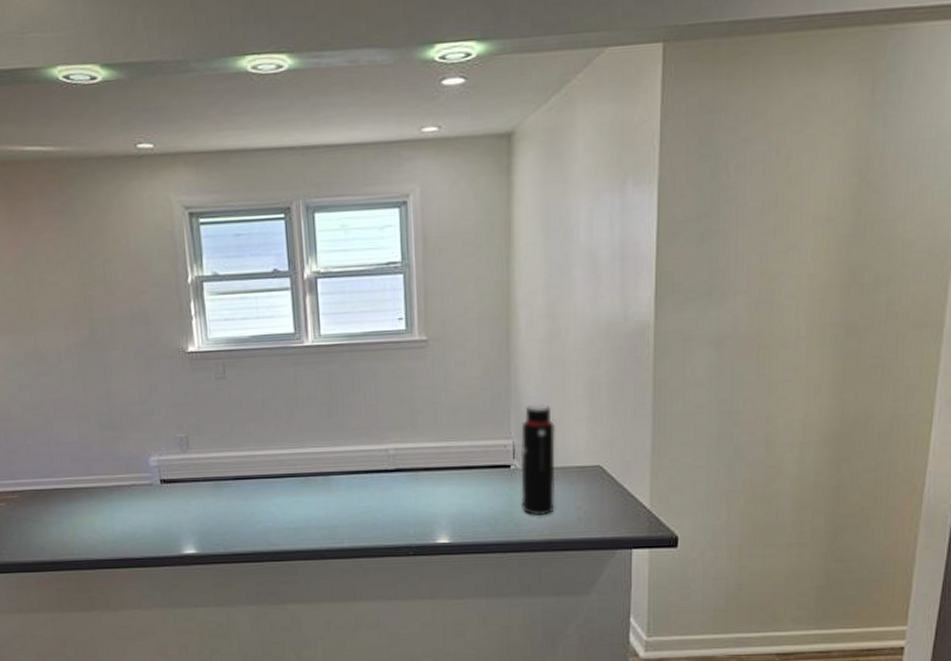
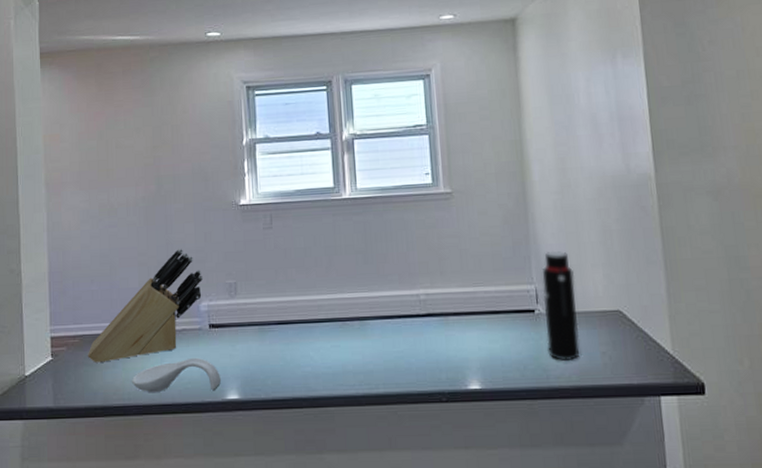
knife block: none [29,399,151,518] -> present [87,248,204,363]
spoon rest: none [80,513,177,548] -> present [132,357,222,393]

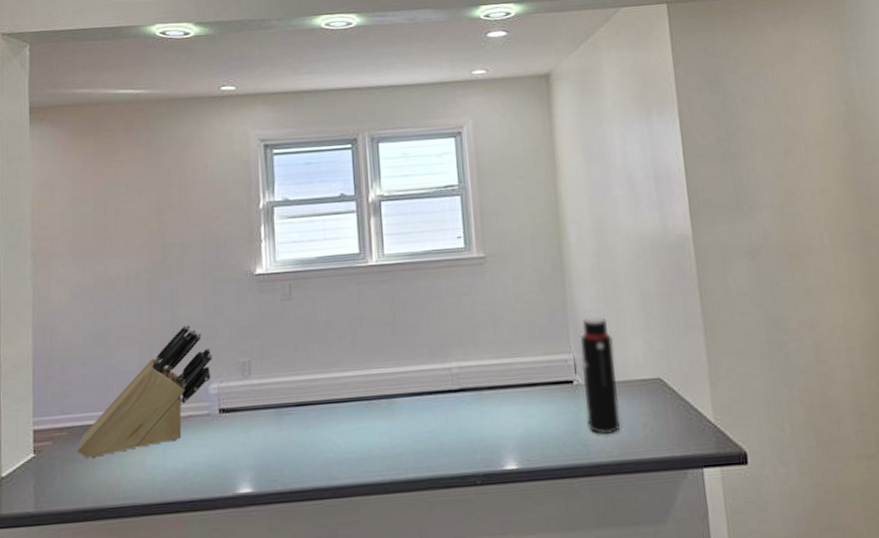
spoon rest: present [132,357,222,393] -> none [129,447,233,491]

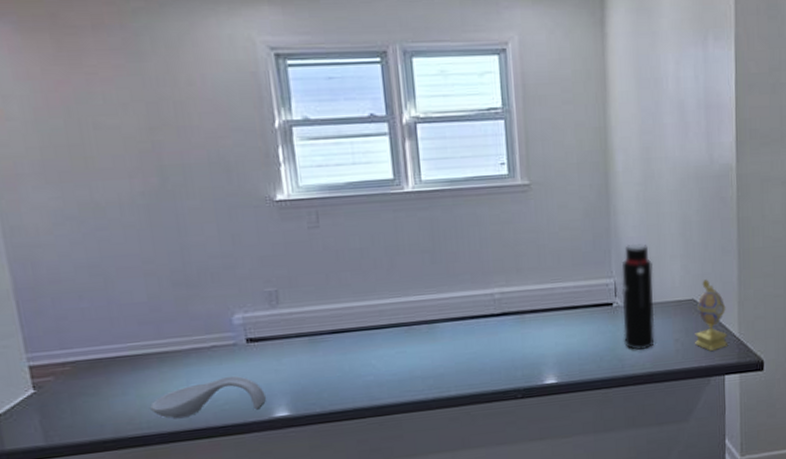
knife block: present [76,324,214,458] -> none [84,253,235,391]
spoon rest: none [129,447,233,491] -> present [150,375,267,419]
decorative egg: none [664,356,704,438] -> present [695,279,728,351]

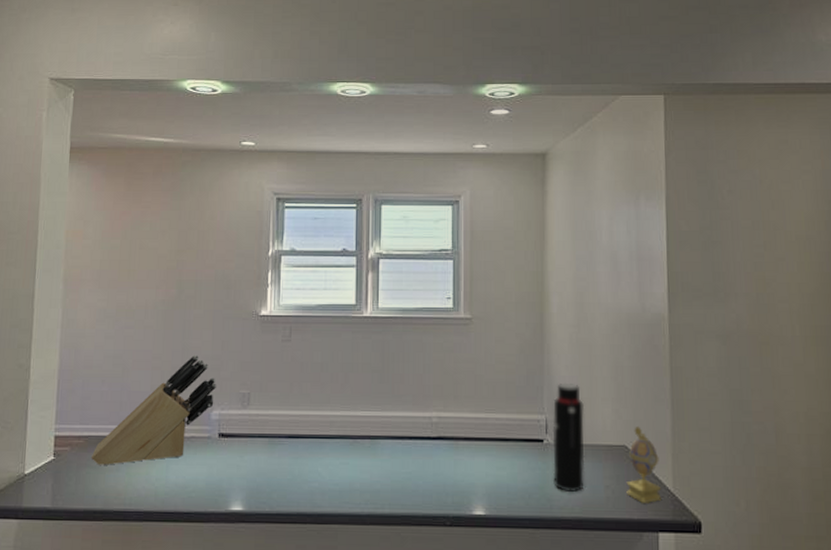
knife block: none [84,253,235,391] -> present [91,354,217,465]
spoon rest: present [150,375,267,419] -> none [135,466,227,501]

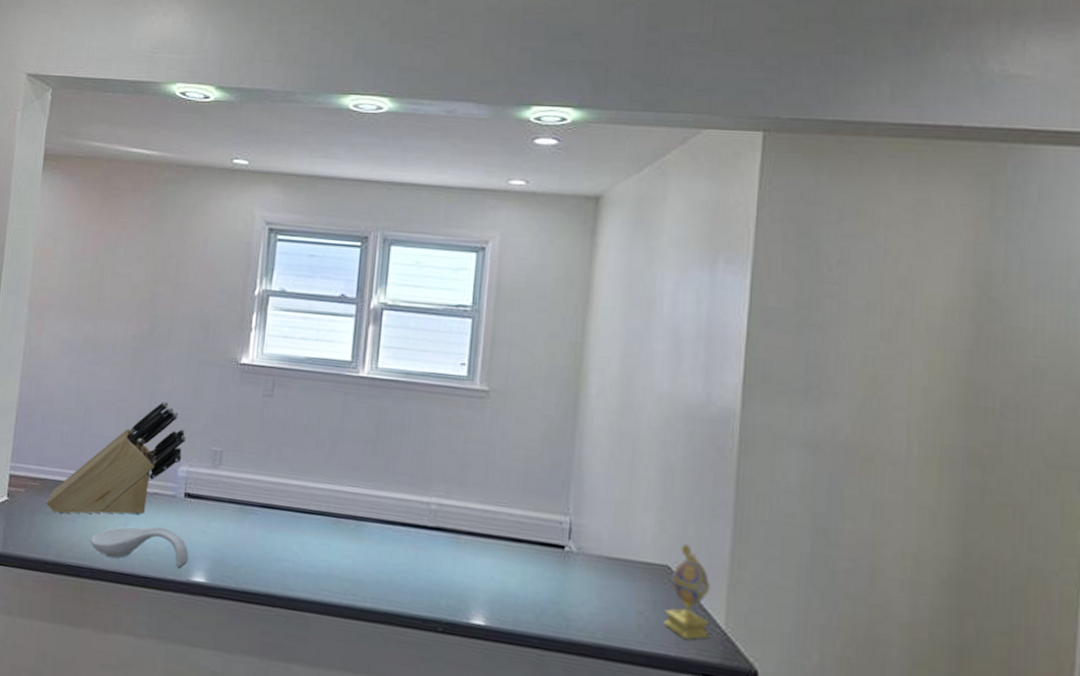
spoon rest: none [135,466,227,501] -> present [90,526,189,569]
water bottle: present [552,382,585,493] -> none [572,480,620,615]

